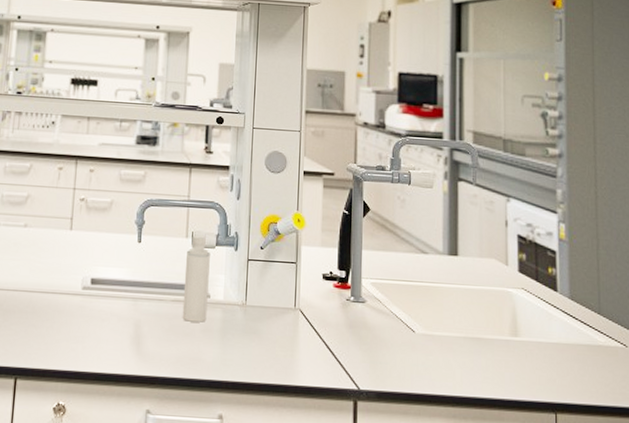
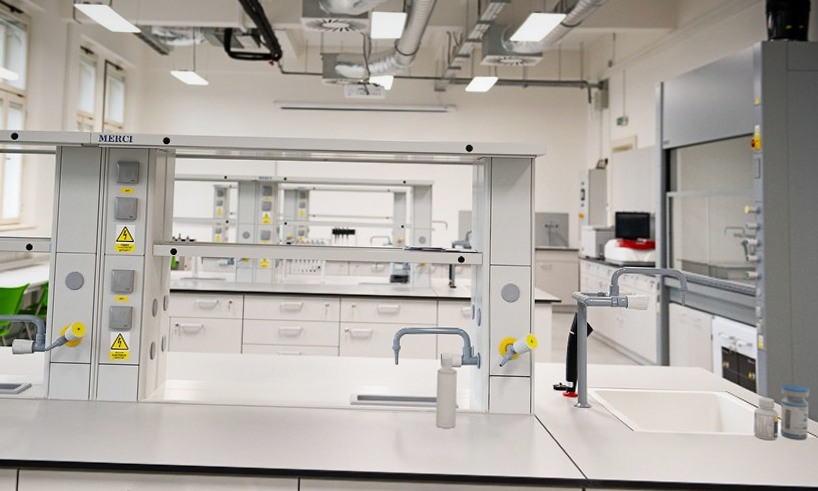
medicine bottle: none [554,296,583,350] -> present [753,397,779,441]
medicine: none [584,282,619,350] -> present [780,384,810,441]

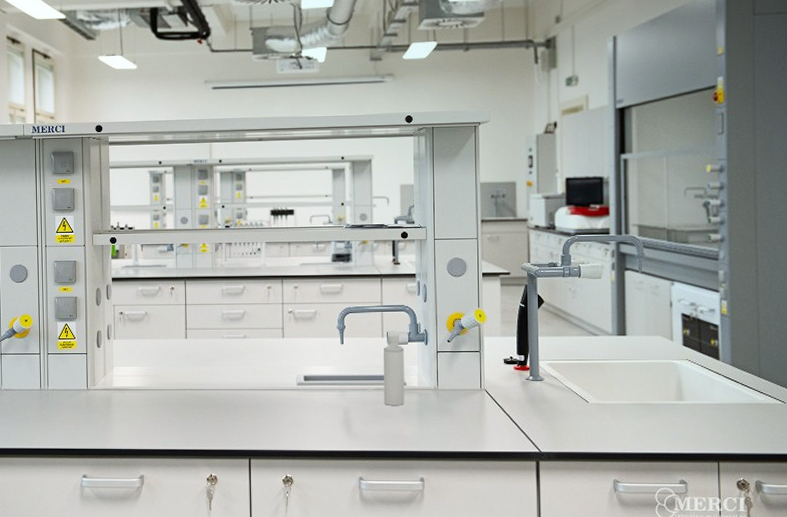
medicine bottle: present [753,397,779,441] -> none [716,363,744,408]
medicine: present [780,384,810,441] -> none [745,349,778,407]

